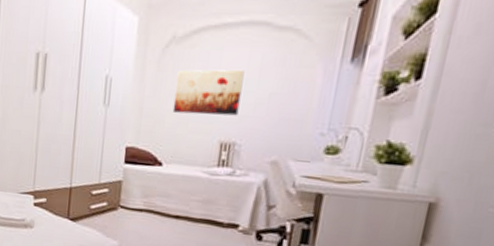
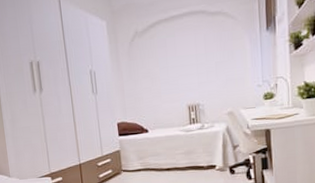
wall art: present [172,69,245,116] -> none [144,48,196,90]

